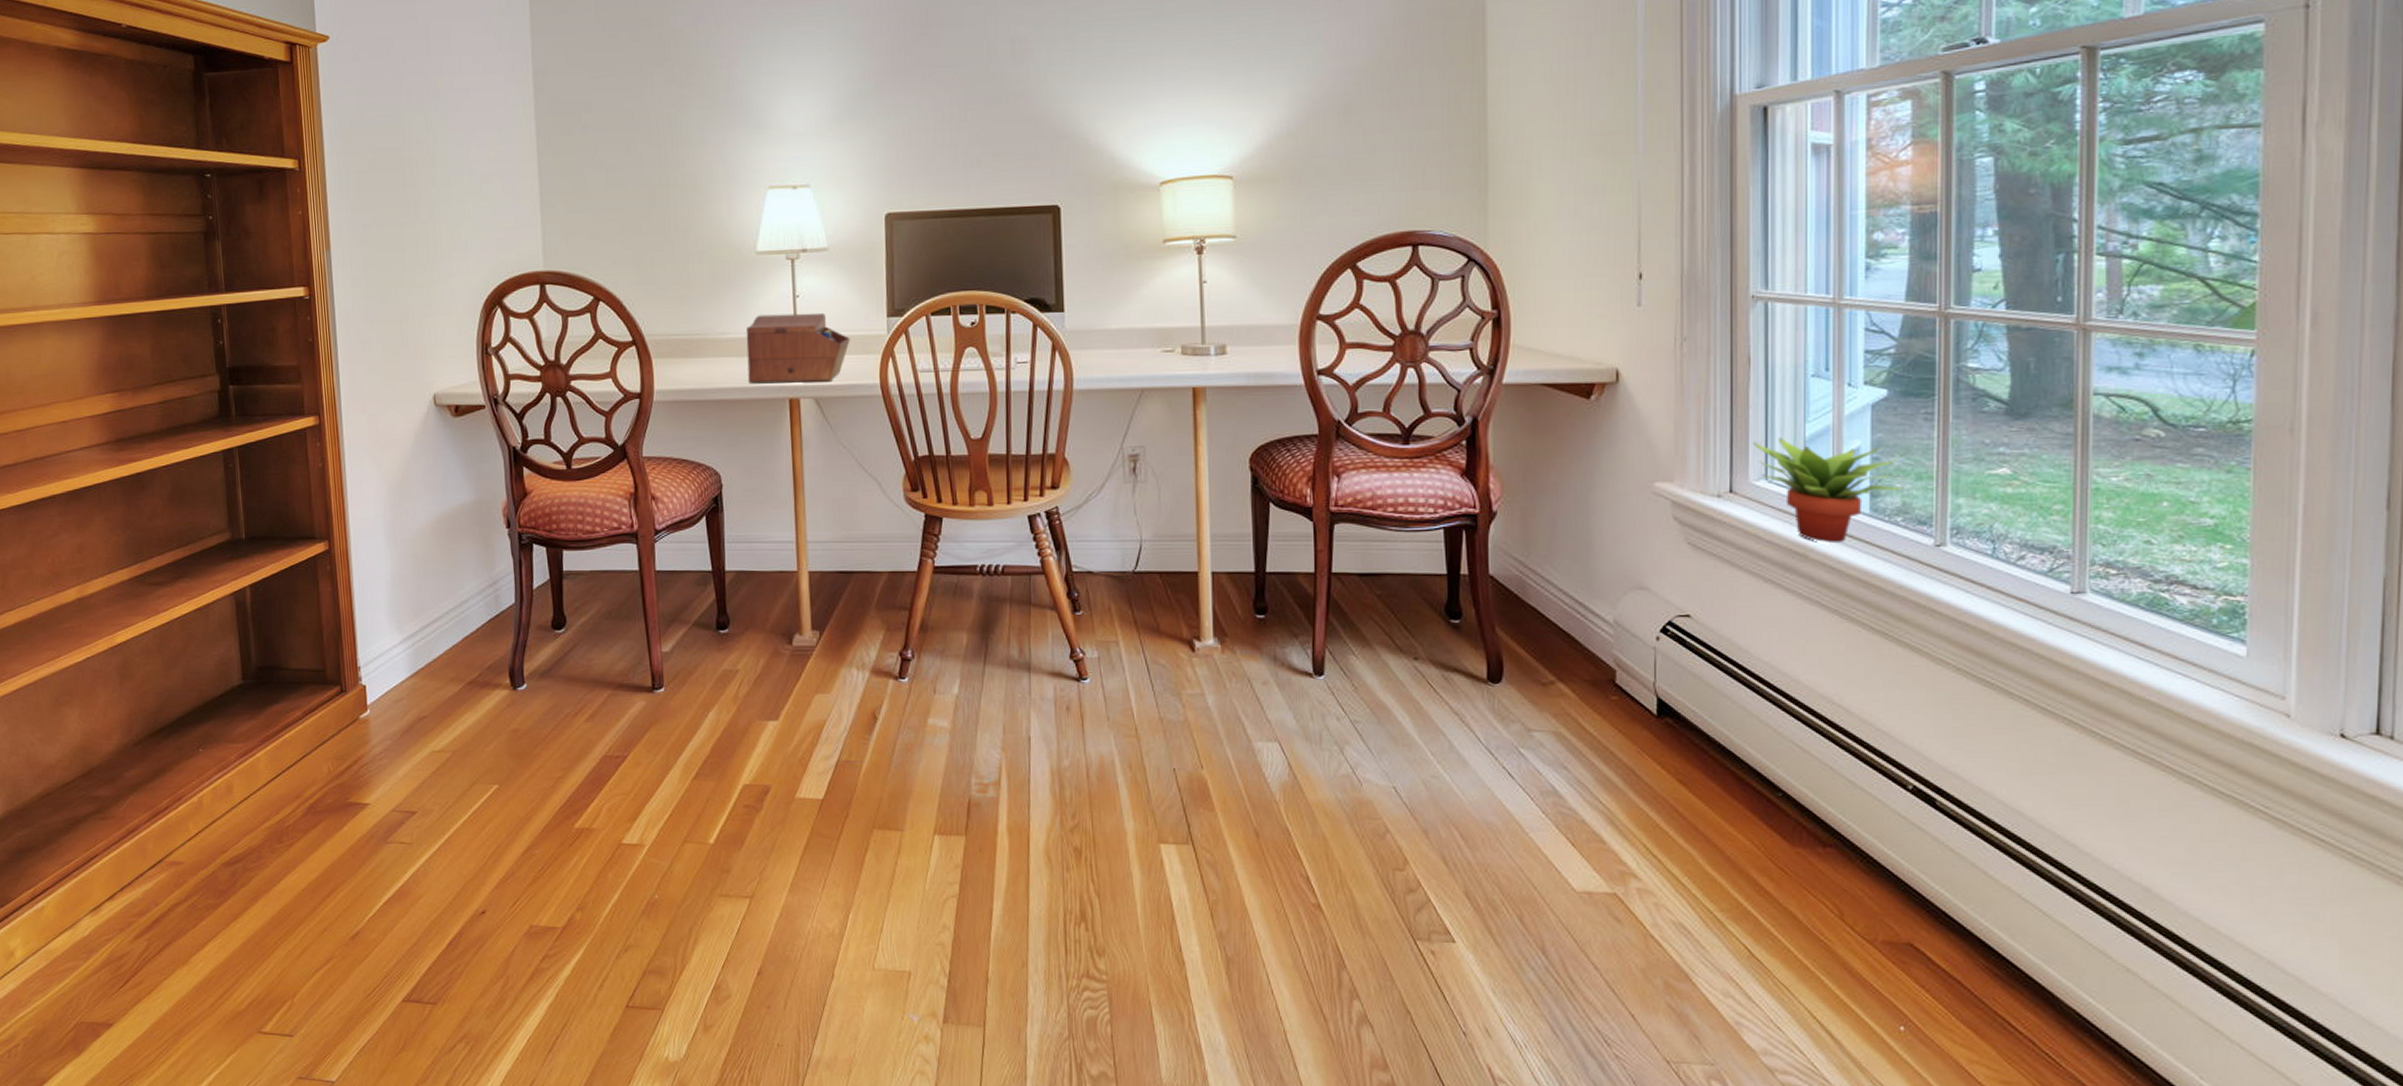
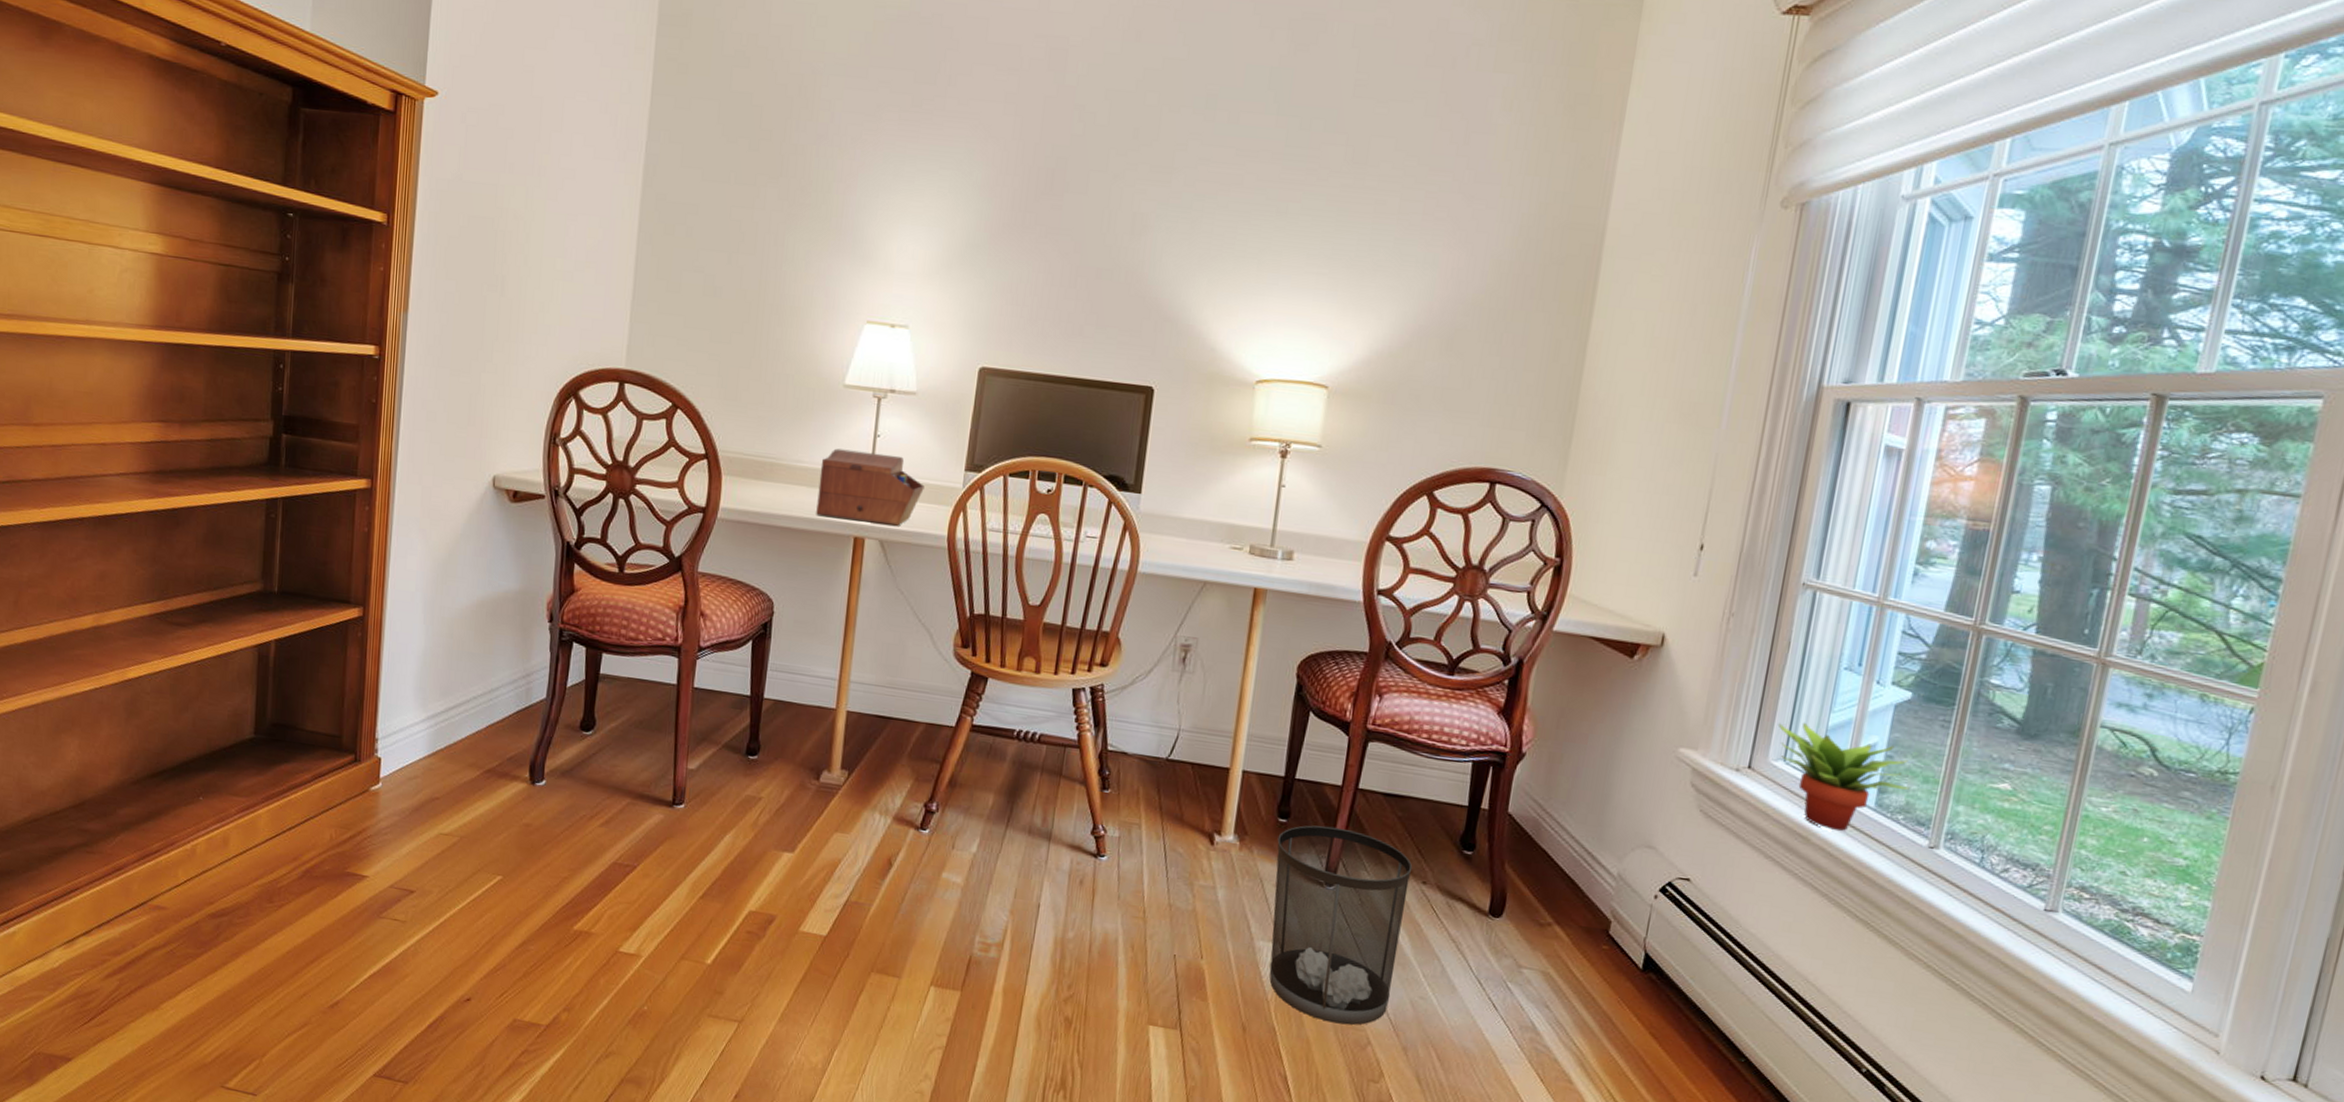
waste bin: none [1258,615,1401,815] -> present [1269,825,1413,1025]

